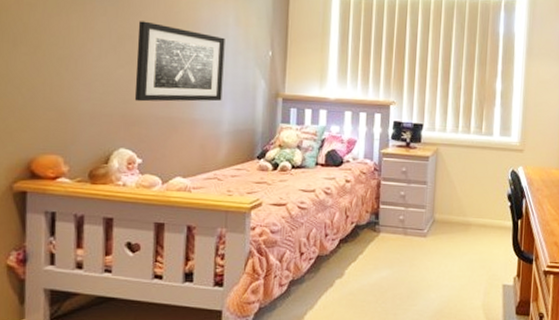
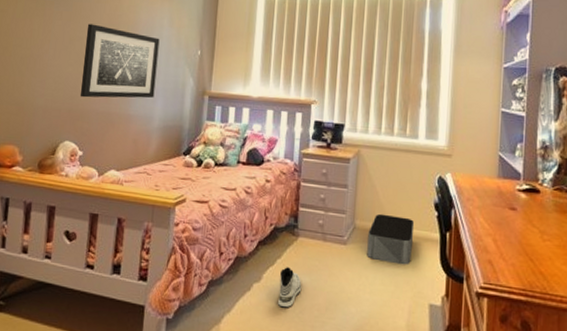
sneaker: none [360,262,384,300] -> present [277,267,302,308]
storage bin: none [446,206,490,252] -> present [367,213,415,265]

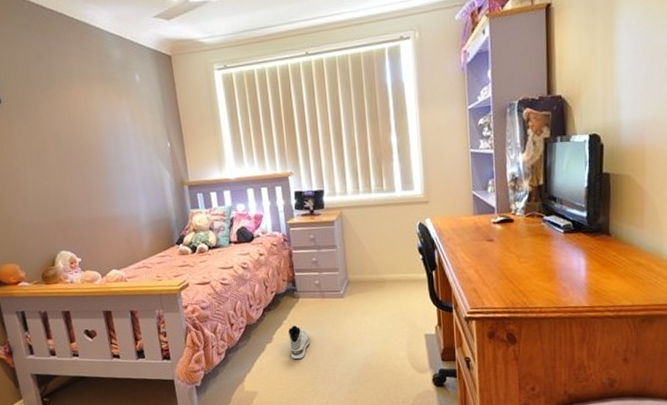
wall art: present [80,24,160,98] -> none [50,133,136,208]
storage bin: present [367,213,415,265] -> none [361,264,404,307]

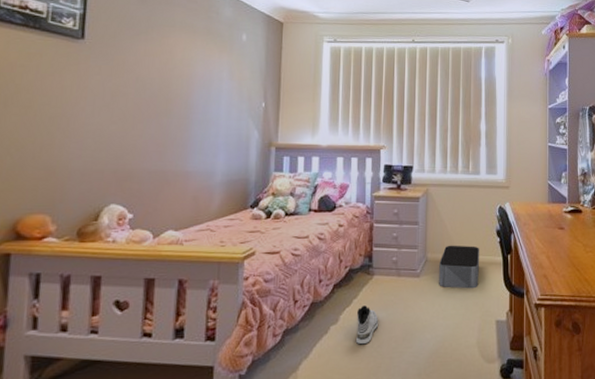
storage bin: none [361,264,404,307] -> present [439,245,480,289]

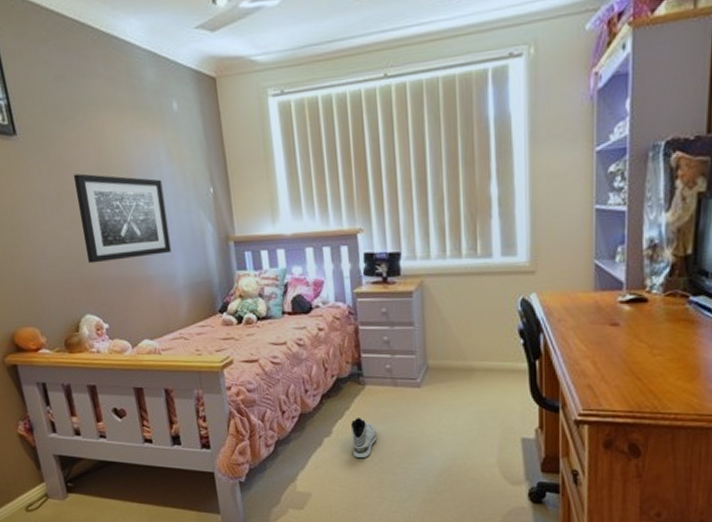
wall art: none [126,78,219,157] -> present [73,173,172,264]
storage bin: present [439,245,480,289] -> none [444,349,498,401]

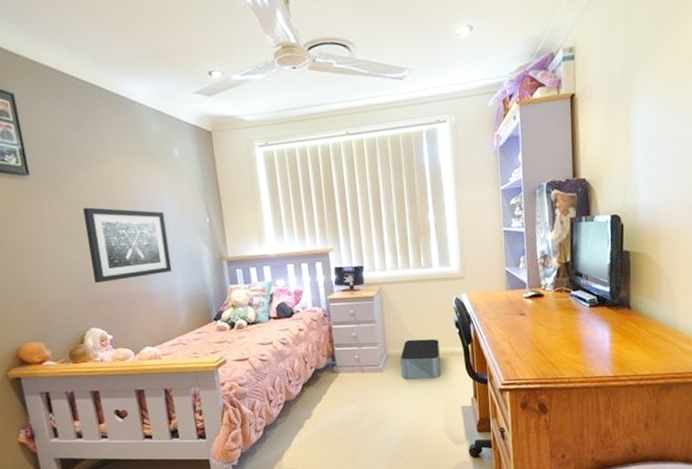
sneaker: present [351,418,377,459] -> none [328,401,350,435]
storage bin: none [444,349,498,401] -> present [400,338,441,380]

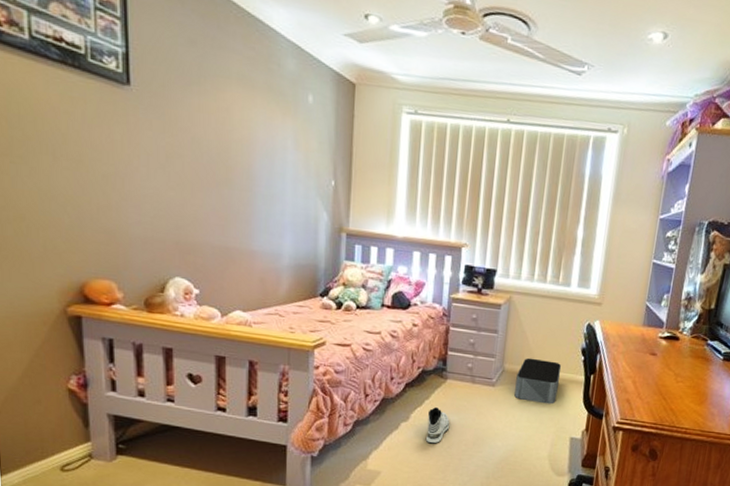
wall art: present [82,207,172,284] -> none [188,138,284,233]
sneaker: none [328,401,350,435] -> present [425,407,450,444]

